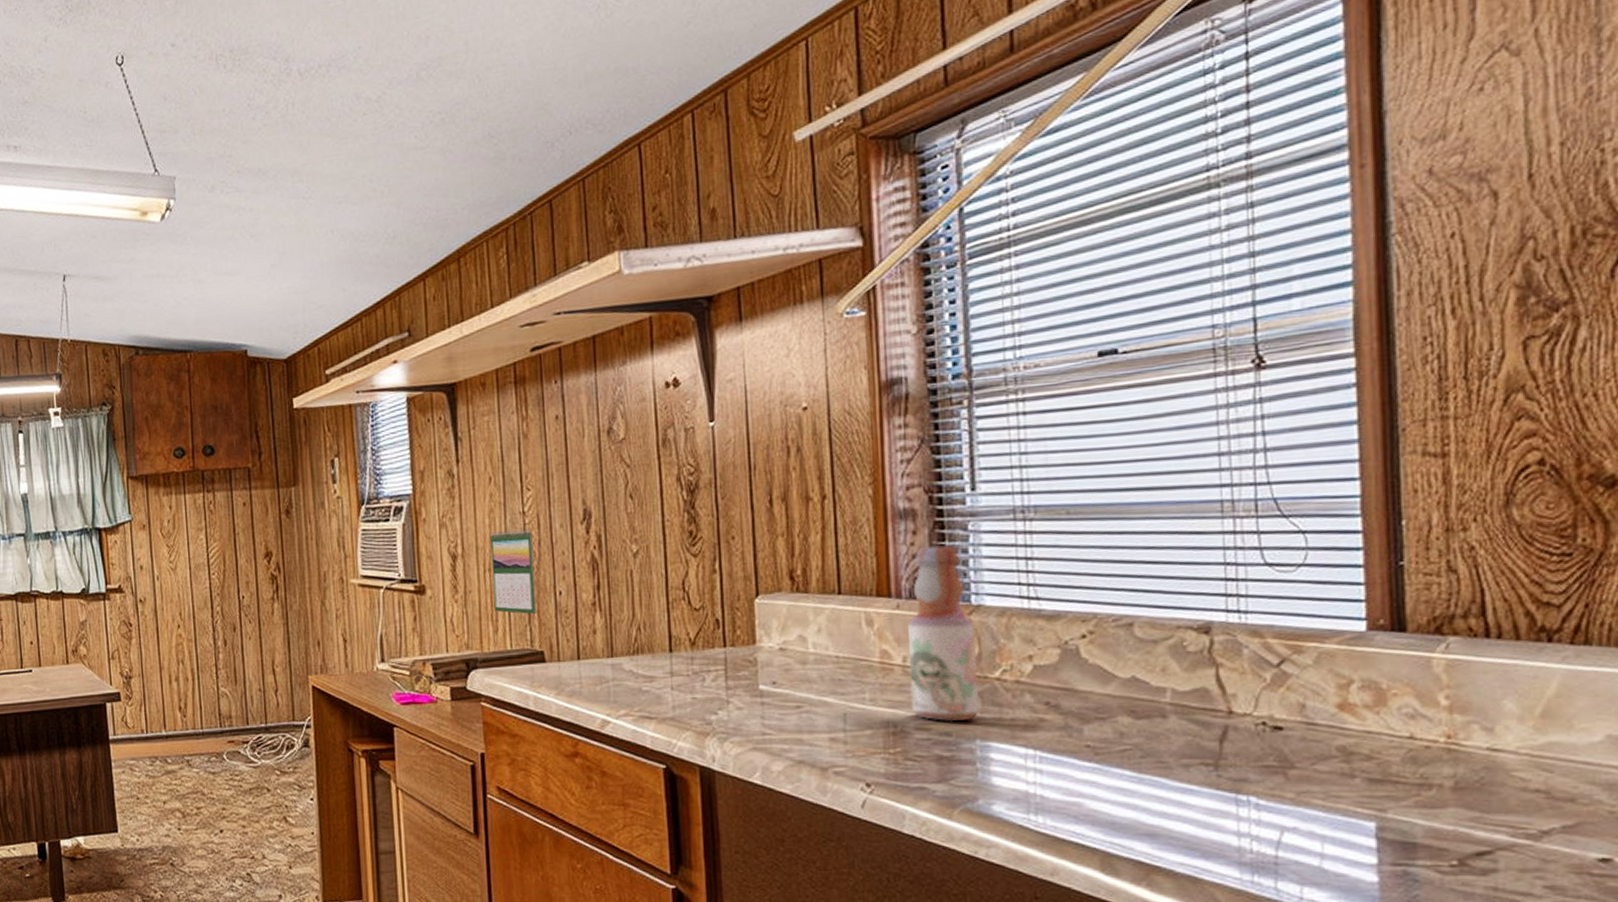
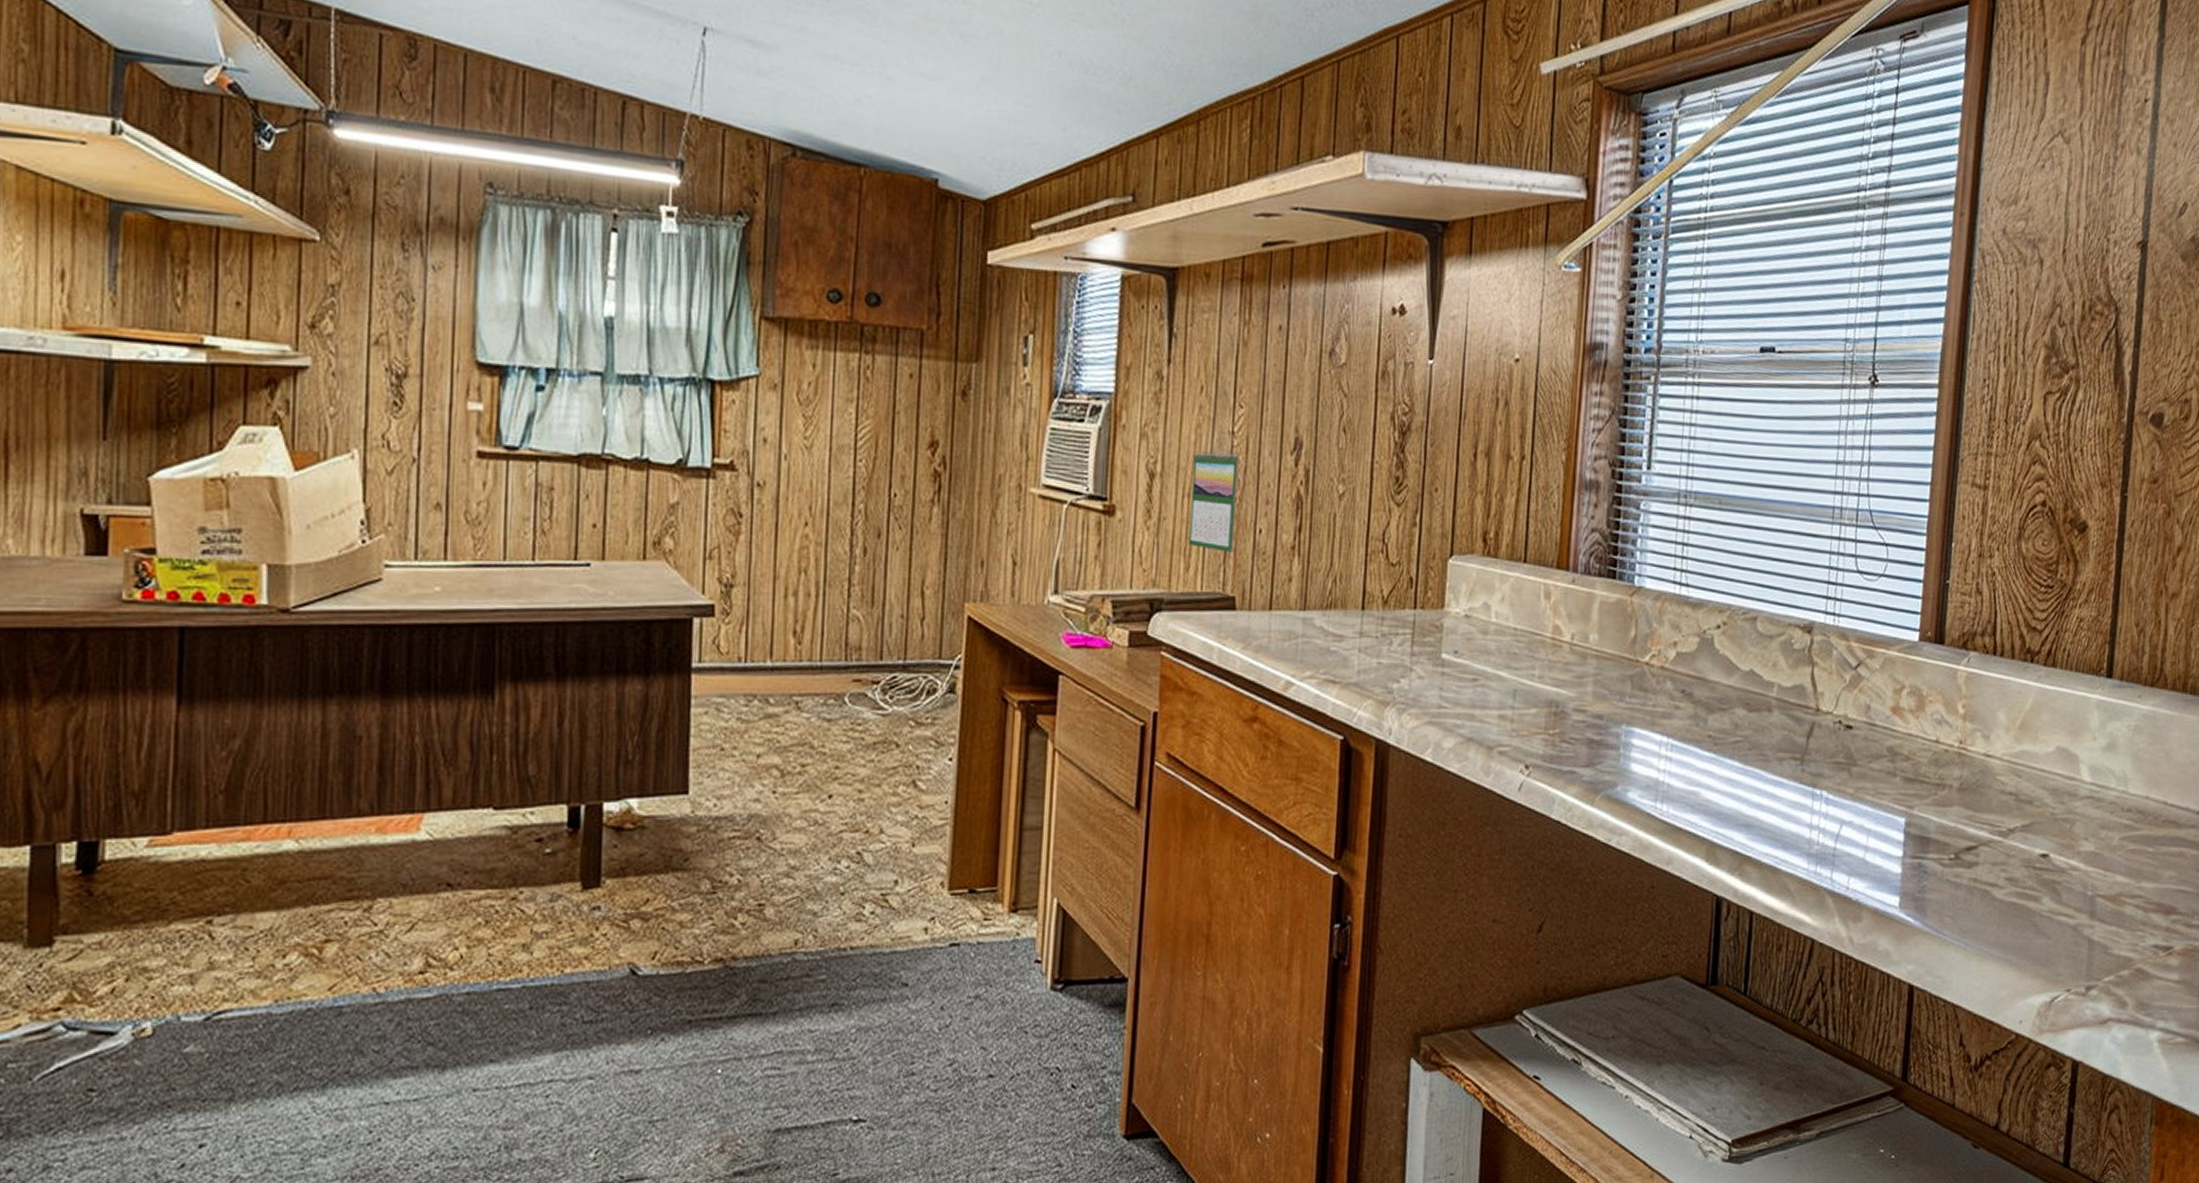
bottle: present [908,545,980,722] -> none [1573,521,1634,705]

